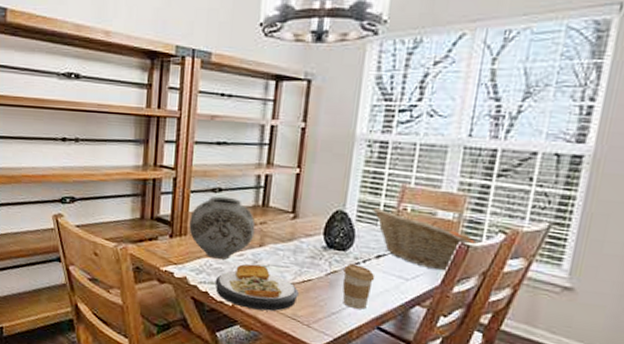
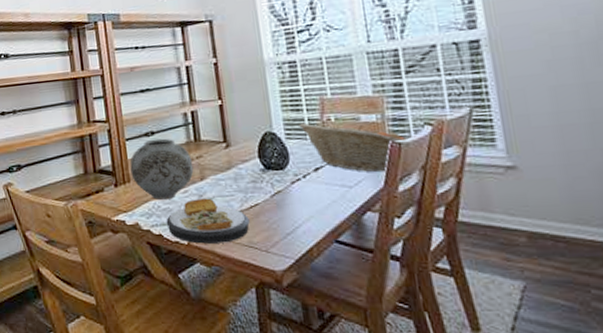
coffee cup: present [342,264,374,309] -> none [286,181,319,225]

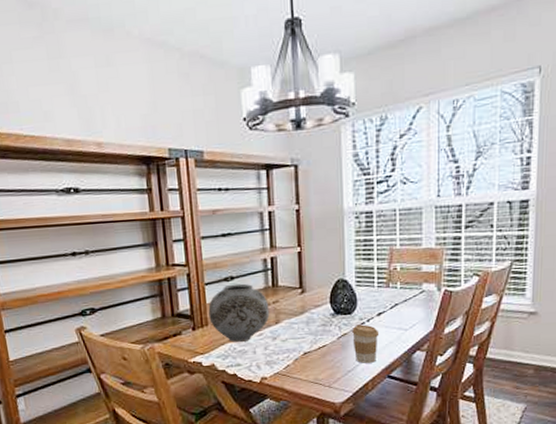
plate: present [166,198,250,244] -> none [241,340,317,382]
coffee cup: none [286,181,319,225] -> present [352,324,378,363]
fruit basket: present [299,123,409,172] -> none [369,271,459,317]

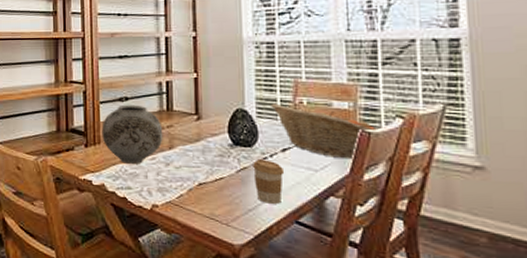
fruit basket: none [369,271,459,317] -> present [271,103,379,158]

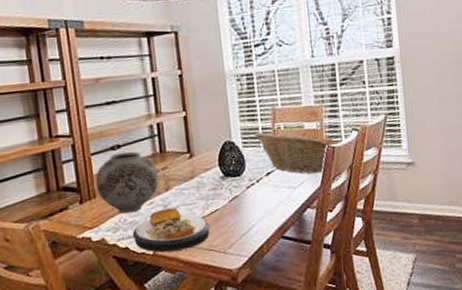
plate: none [131,166,213,213] -> present [132,207,210,253]
coffee cup: present [253,159,283,204] -> none [242,185,269,226]

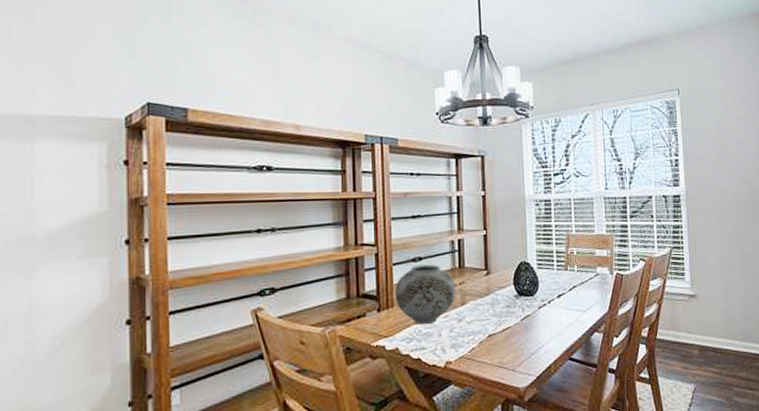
plate: present [132,207,210,253] -> none [425,322,501,366]
fruit basket: present [254,131,340,174] -> none [548,255,628,299]

